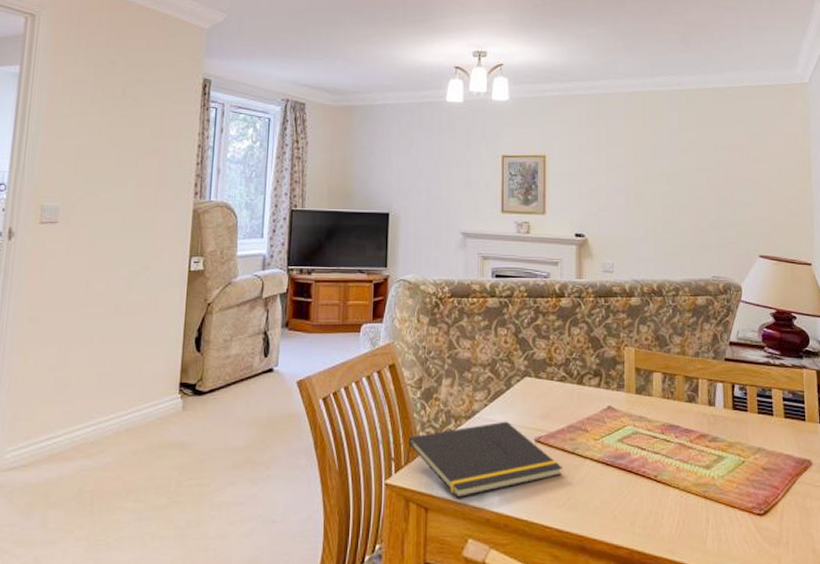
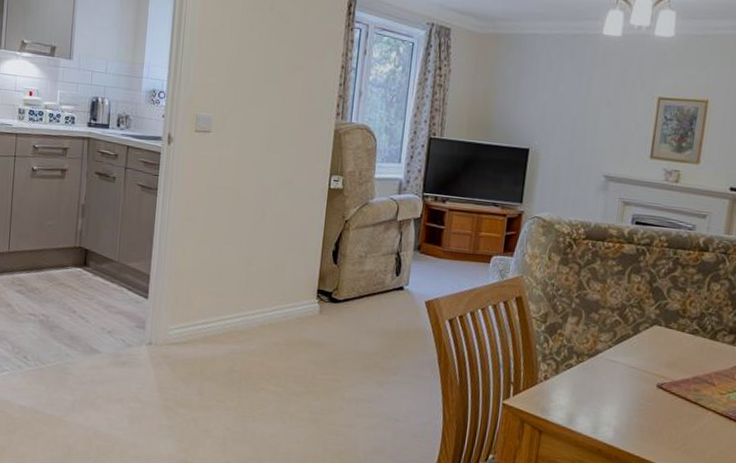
notepad: present [405,421,562,498] -> none [523,363,682,427]

